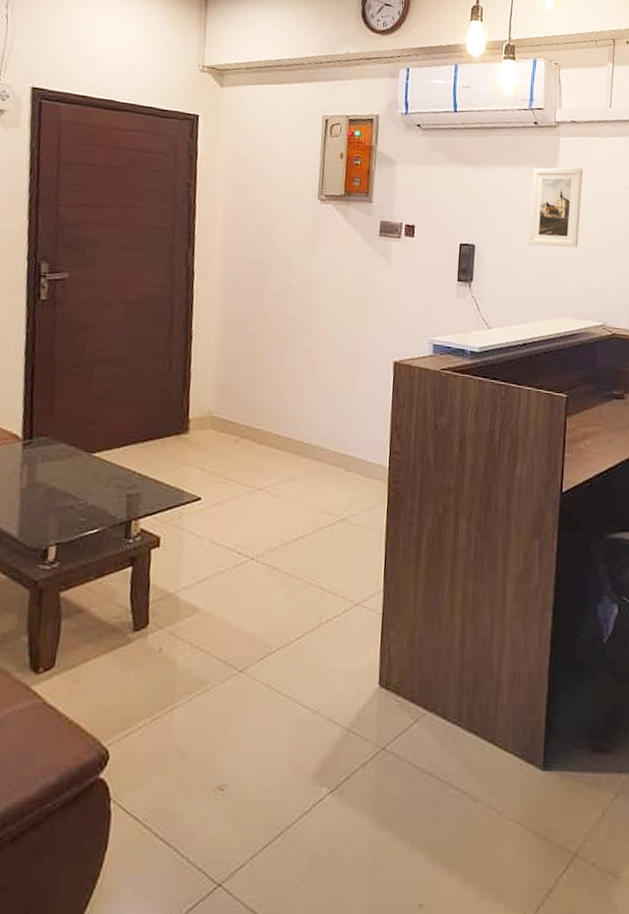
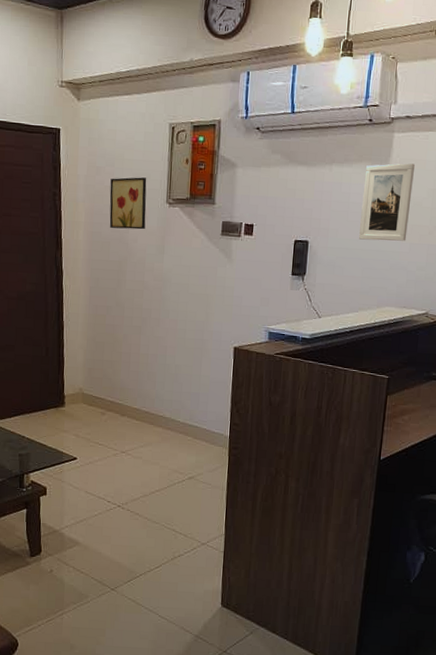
wall art: none [252,170,297,228] -> present [109,177,147,230]

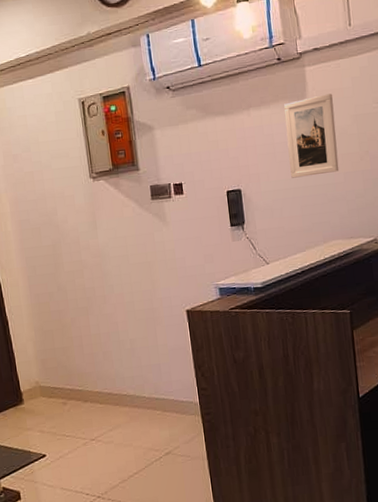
wall art: present [109,177,147,230] -> none [29,156,73,213]

